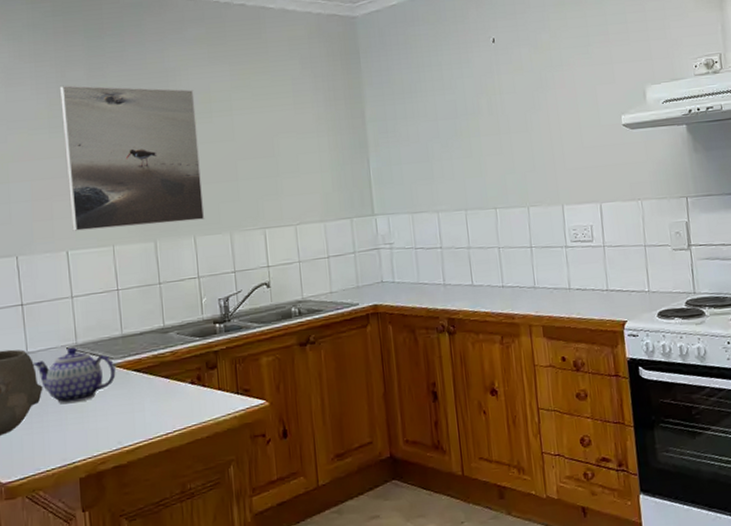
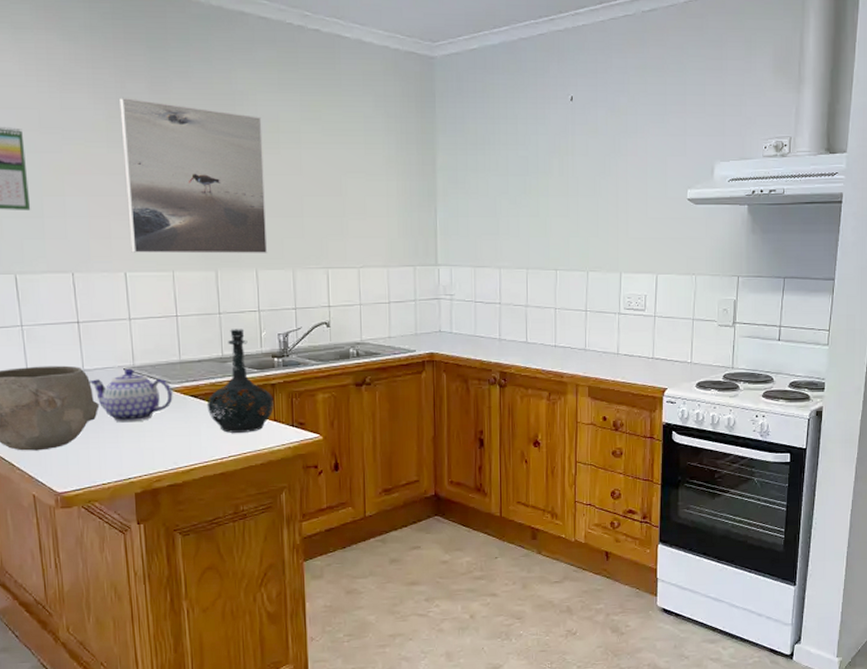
bottle: none [149,297,218,406] -> present [206,329,275,433]

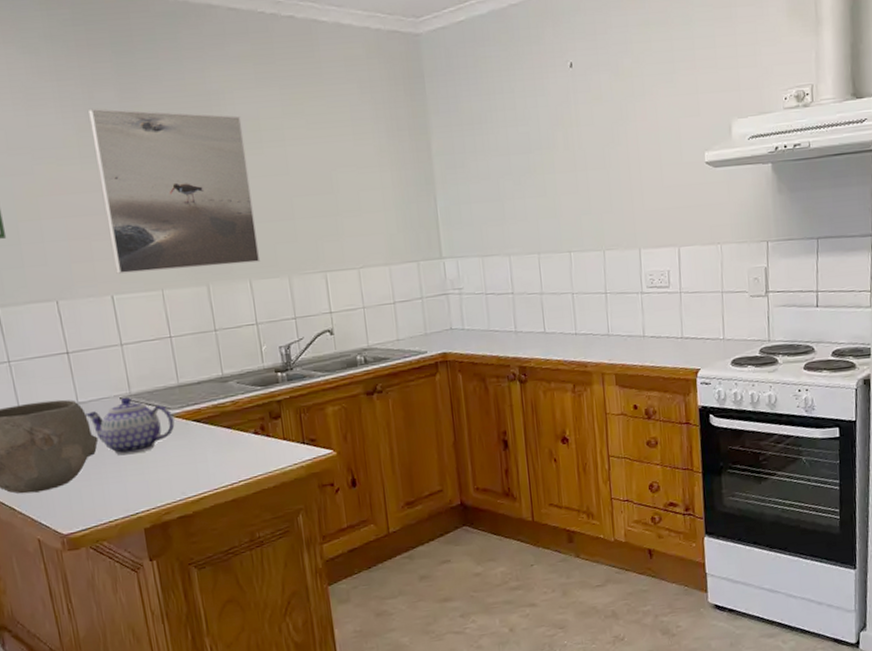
bottle: present [206,329,275,433] -> none [210,344,283,457]

